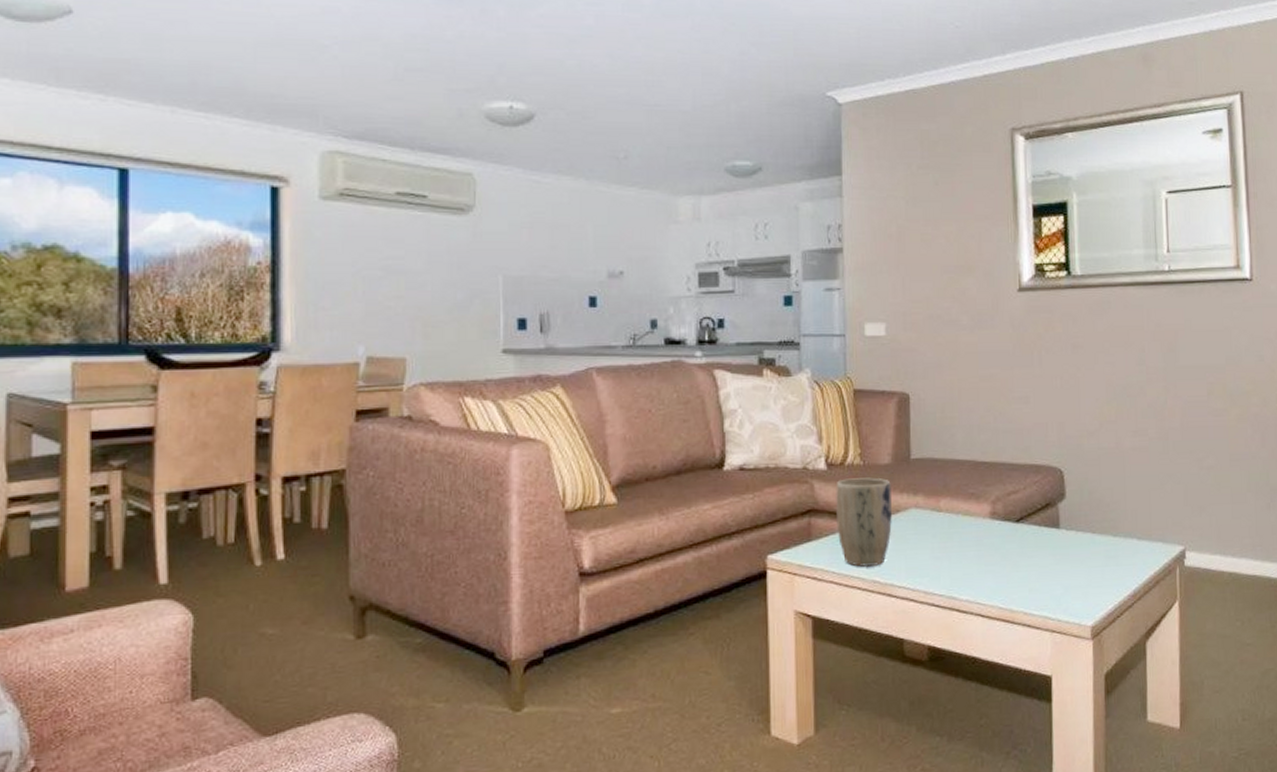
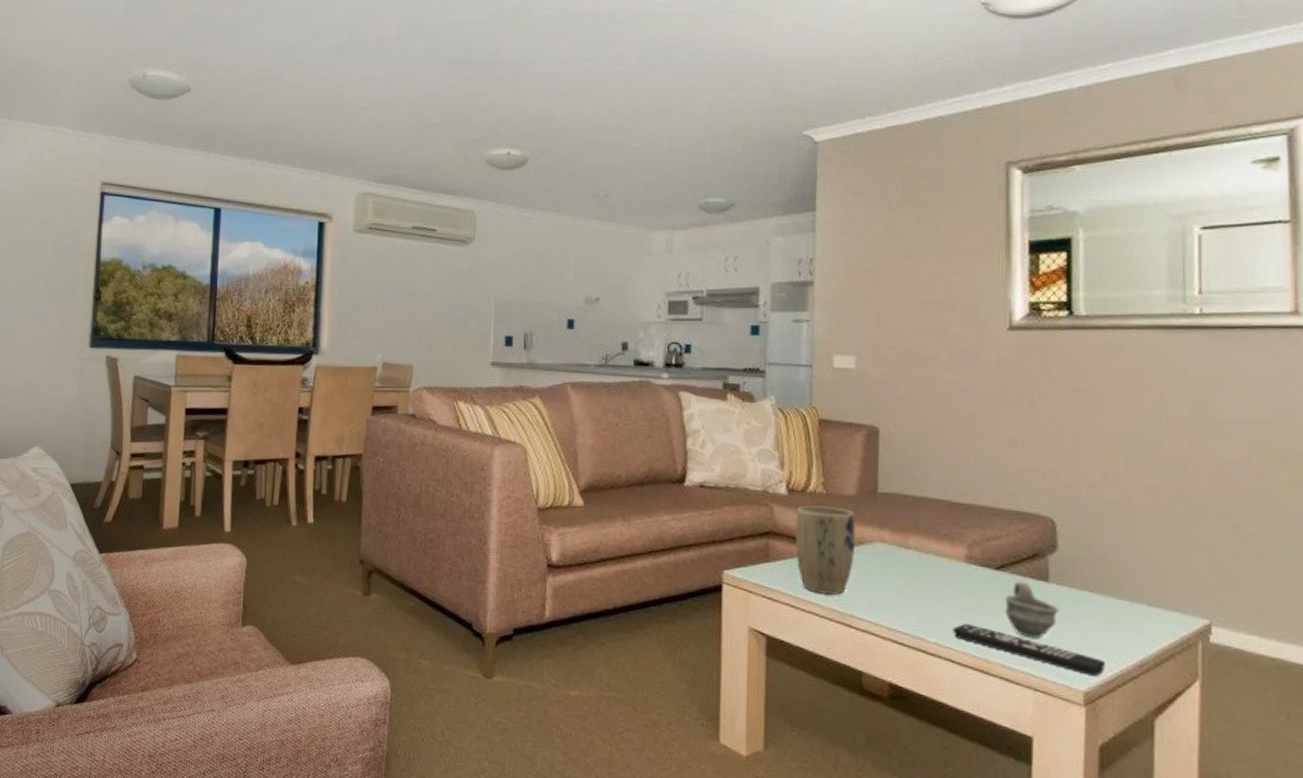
remote control: none [982,578,1107,611] -> present [953,624,1105,676]
cup: none [1024,531,1070,584] -> present [1005,581,1060,639]

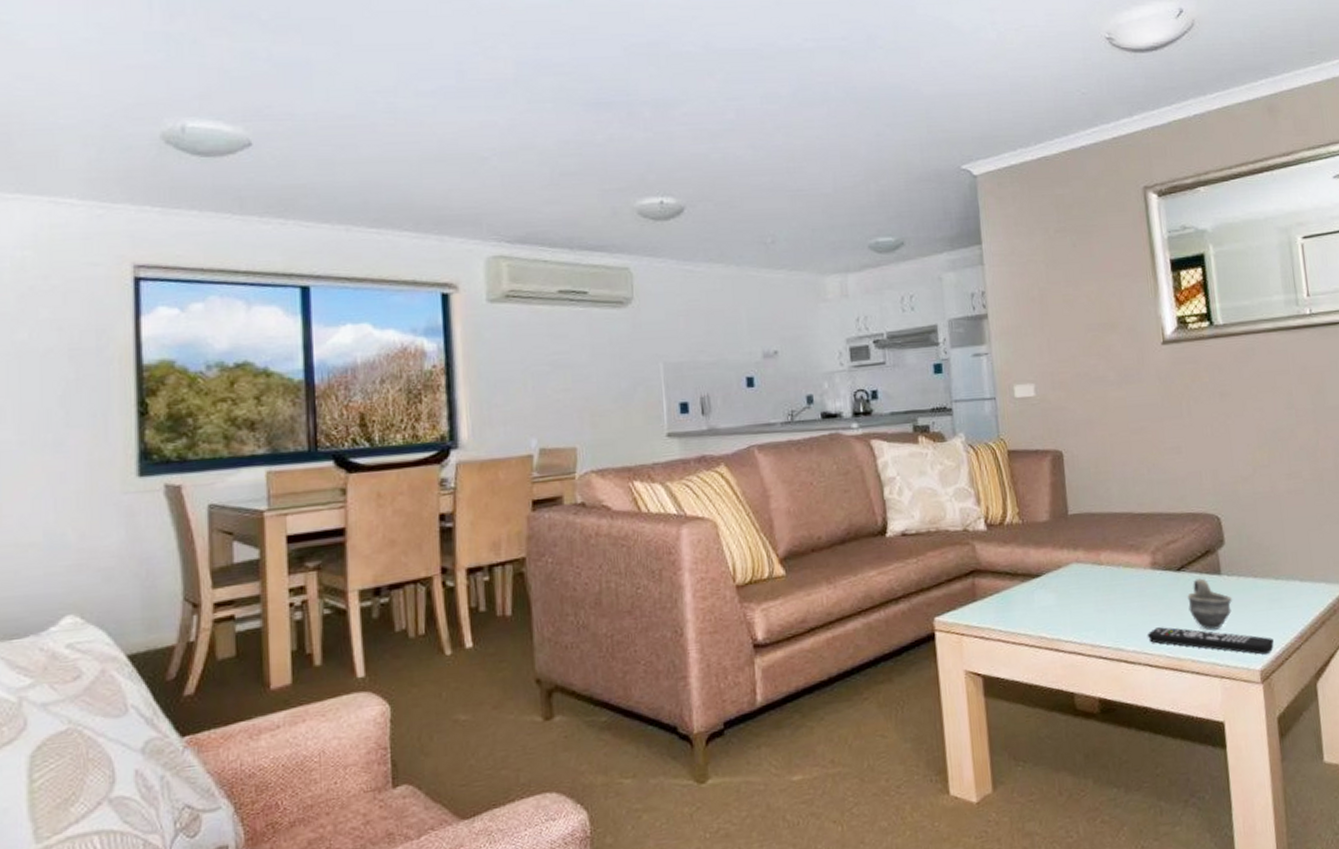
plant pot: present [795,505,855,595] -> none [996,535,1055,624]

